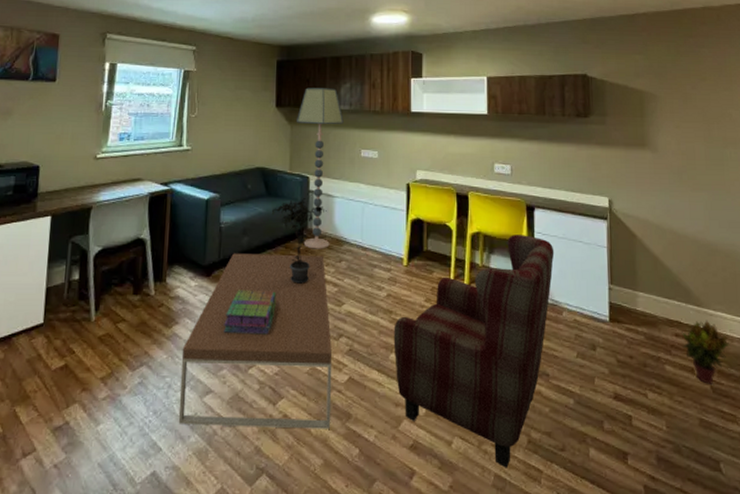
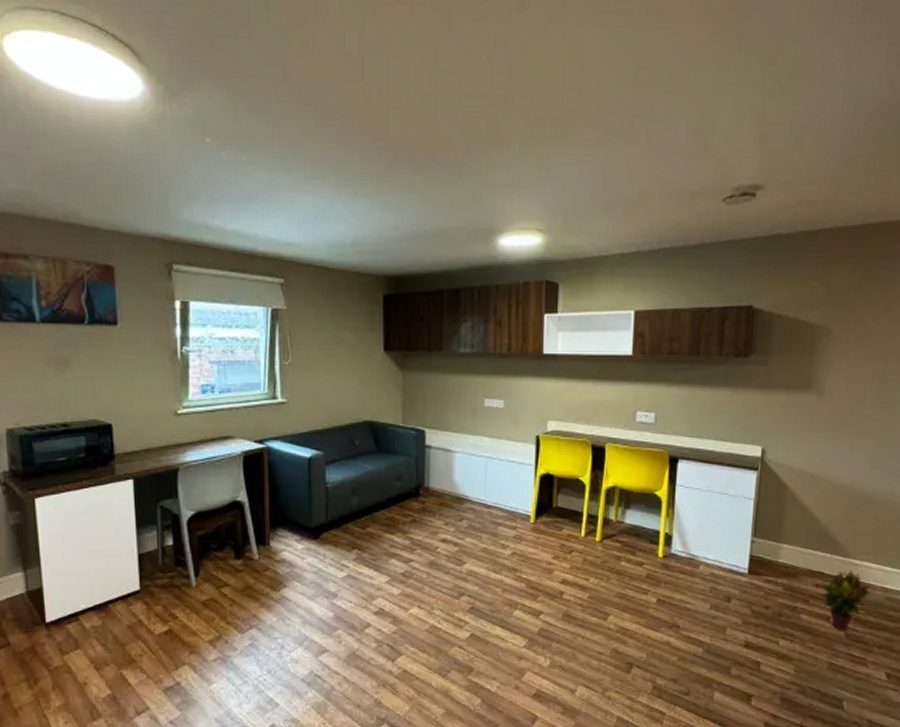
coffee table: present [178,253,332,429] -> none [293,514,453,682]
stack of books: present [224,289,277,335] -> none [336,551,393,596]
potted plant: present [272,197,327,284] -> none [384,453,446,544]
floor lamp: present [297,87,344,249] -> none [409,327,464,508]
armchair: present [393,235,555,468] -> none [518,488,696,712]

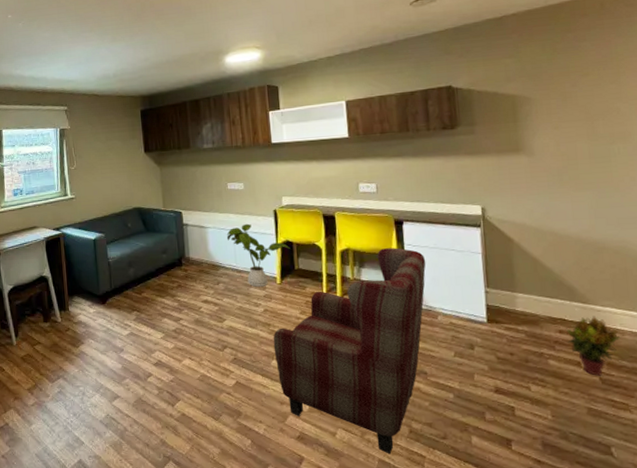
house plant: none [477,450,550,527] -> present [226,223,290,288]
armchair: none [518,488,696,712] -> present [273,247,426,454]

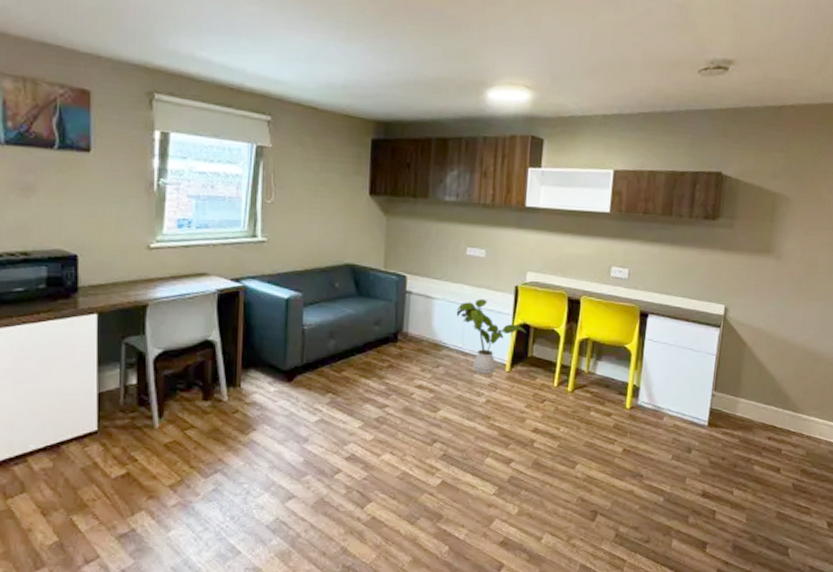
armchair: present [273,247,426,454] -> none [490,341,663,559]
potted plant: present [566,316,621,376] -> none [773,424,817,482]

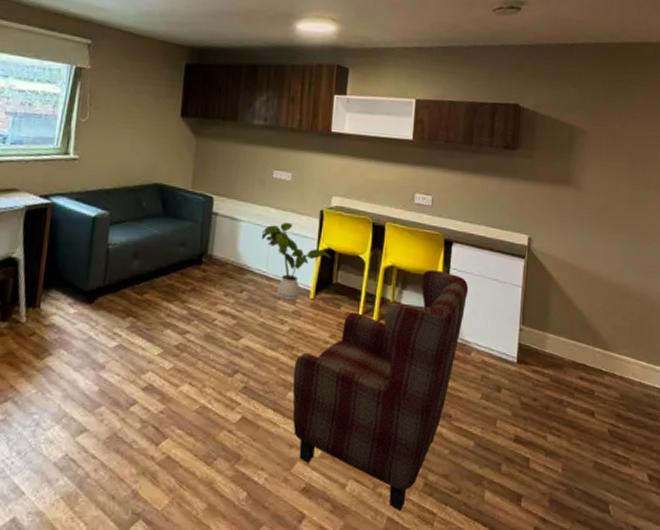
armchair: none [490,341,663,559] -> present [292,270,469,511]

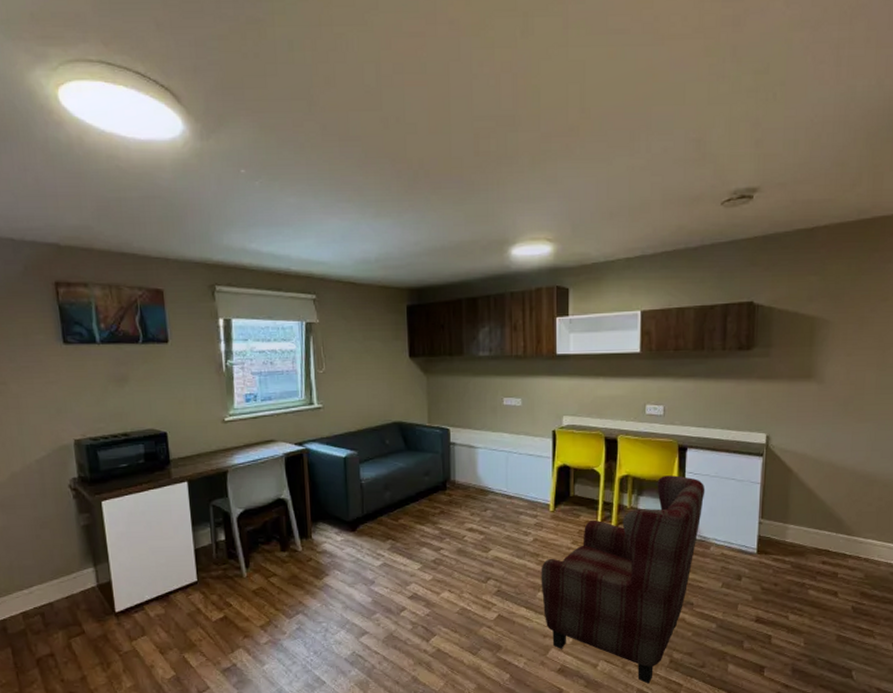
house plant: present [261,222,332,302] -> none [498,444,567,515]

